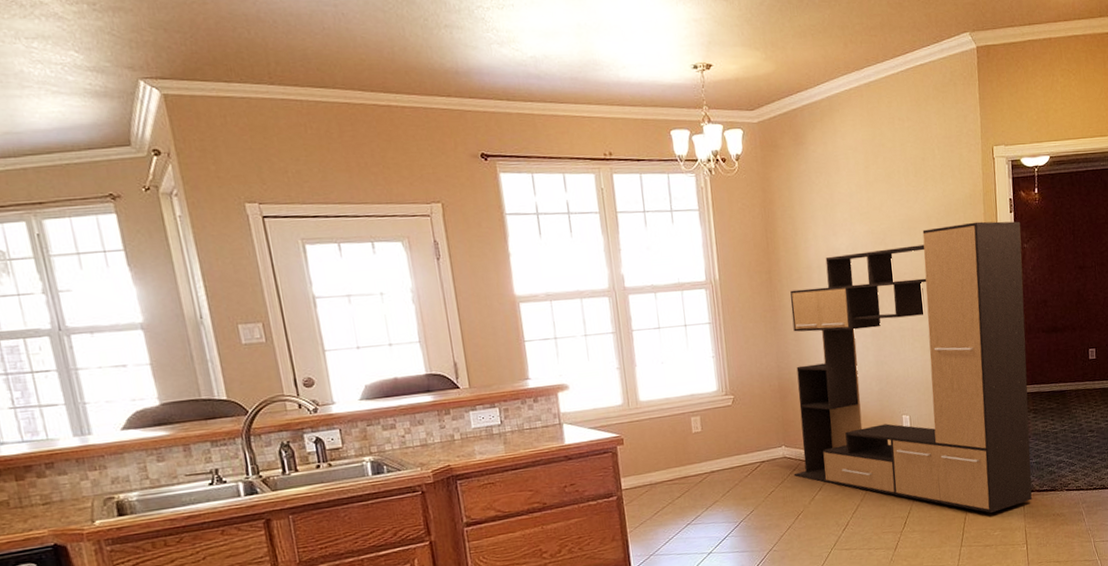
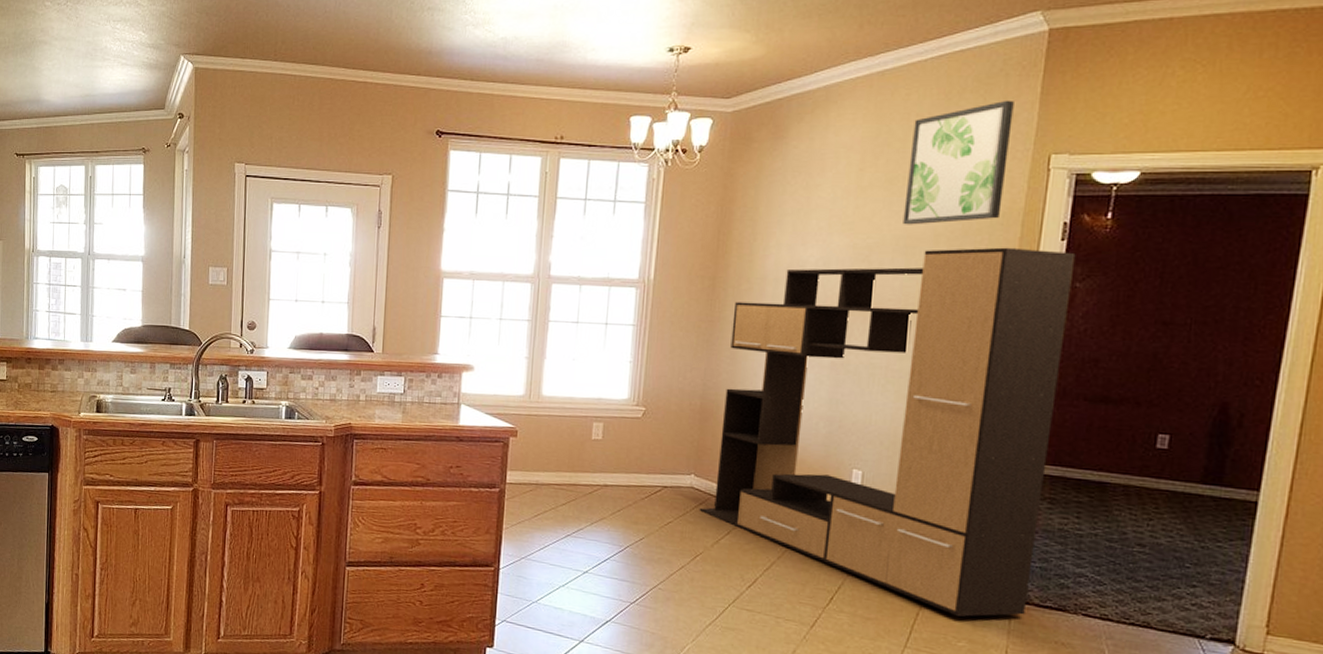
wall art: none [898,104,968,211] -> present [903,100,1014,225]

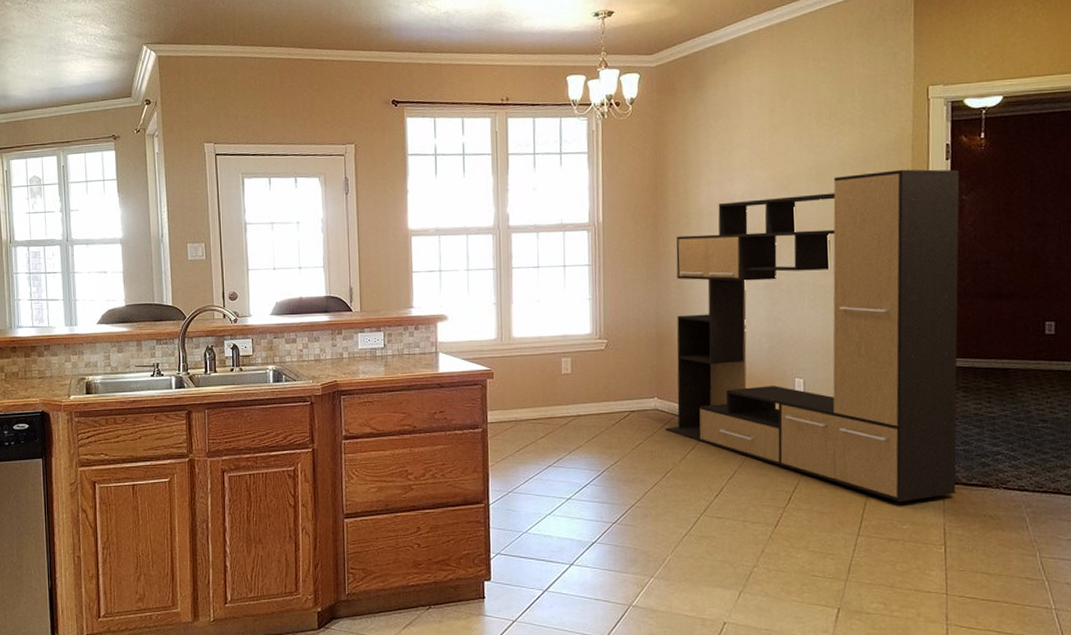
wall art: present [903,100,1014,225] -> none [812,41,894,156]

